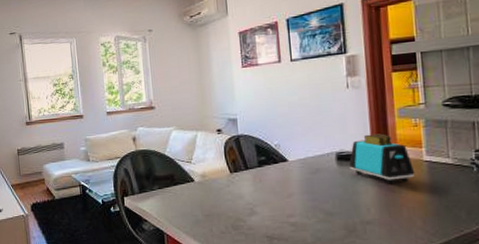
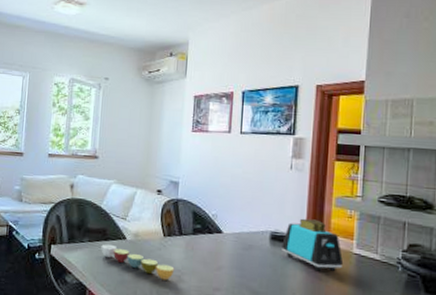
bowl: none [171,188,246,215] -> present [101,244,175,280]

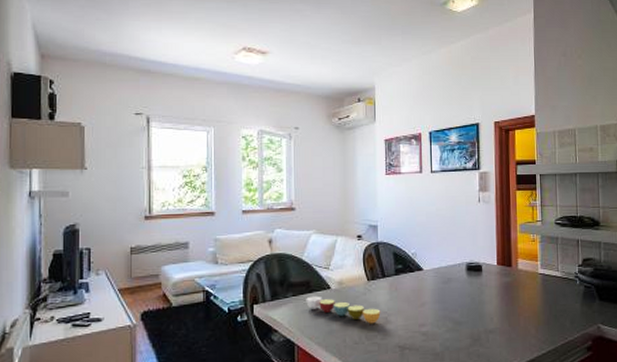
toaster: present [282,218,344,272] -> none [477,246,532,295]

